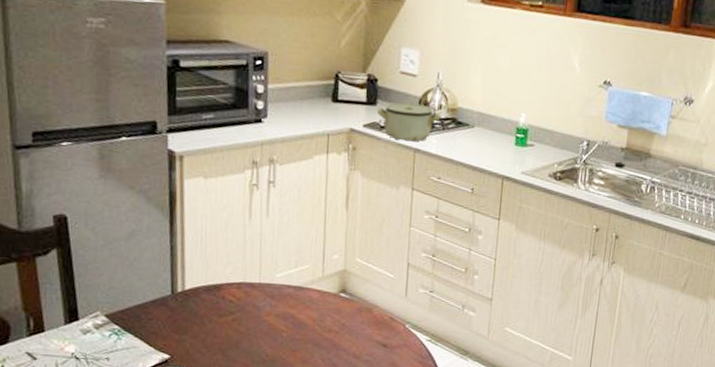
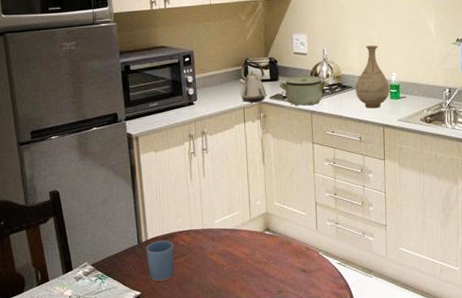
mug: none [180,291,220,344] -> present [145,239,175,281]
kettle: none [323,75,360,130] -> present [238,61,267,103]
vase: none [473,75,516,155] -> present [356,45,390,109]

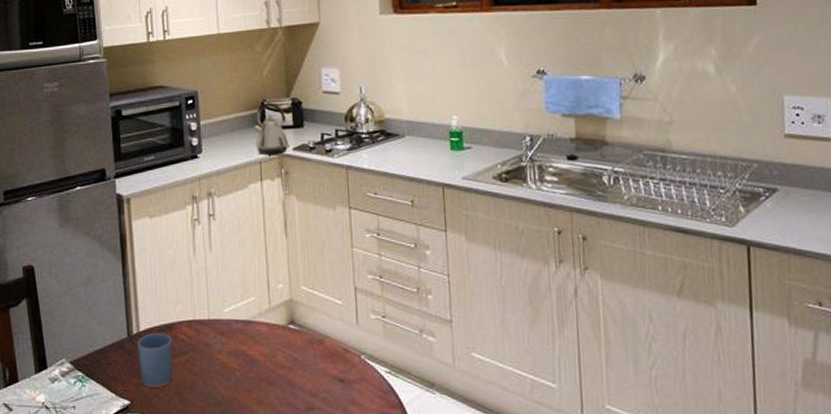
cooking pot: present [279,76,329,106] -> none [304,120,369,160]
vase: present [356,45,390,109] -> none [404,80,450,163]

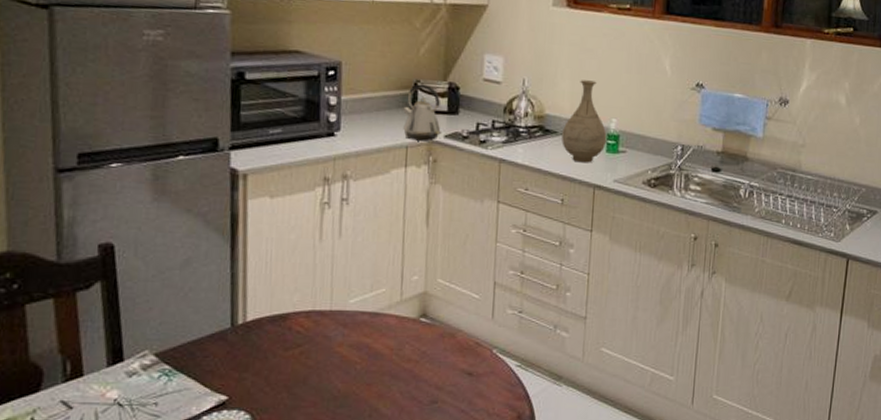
mug: present [136,332,173,387] -> none [241,322,286,382]
vase: none [404,80,450,163] -> present [562,80,607,163]

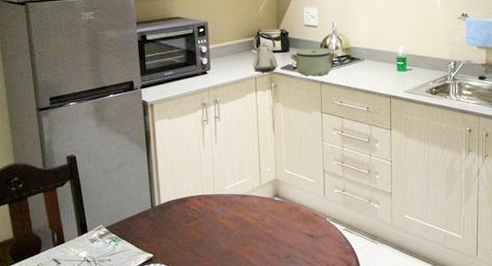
cooking pot: none [458,111,527,152] -> present [289,47,338,77]
vase: present [562,80,607,163] -> none [364,19,397,80]

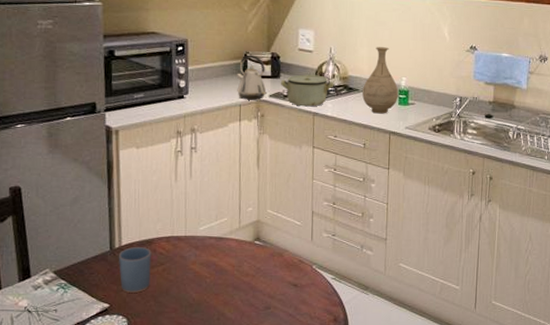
mug: none [158,204,186,244] -> present [118,246,152,293]
vase: none [364,19,397,80] -> present [362,47,399,114]

